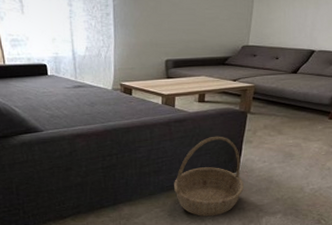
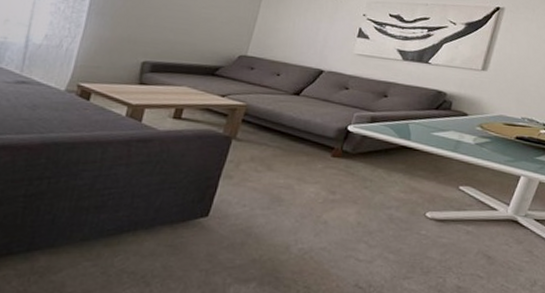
basket: present [174,136,244,216] -> none [117,165,214,279]

